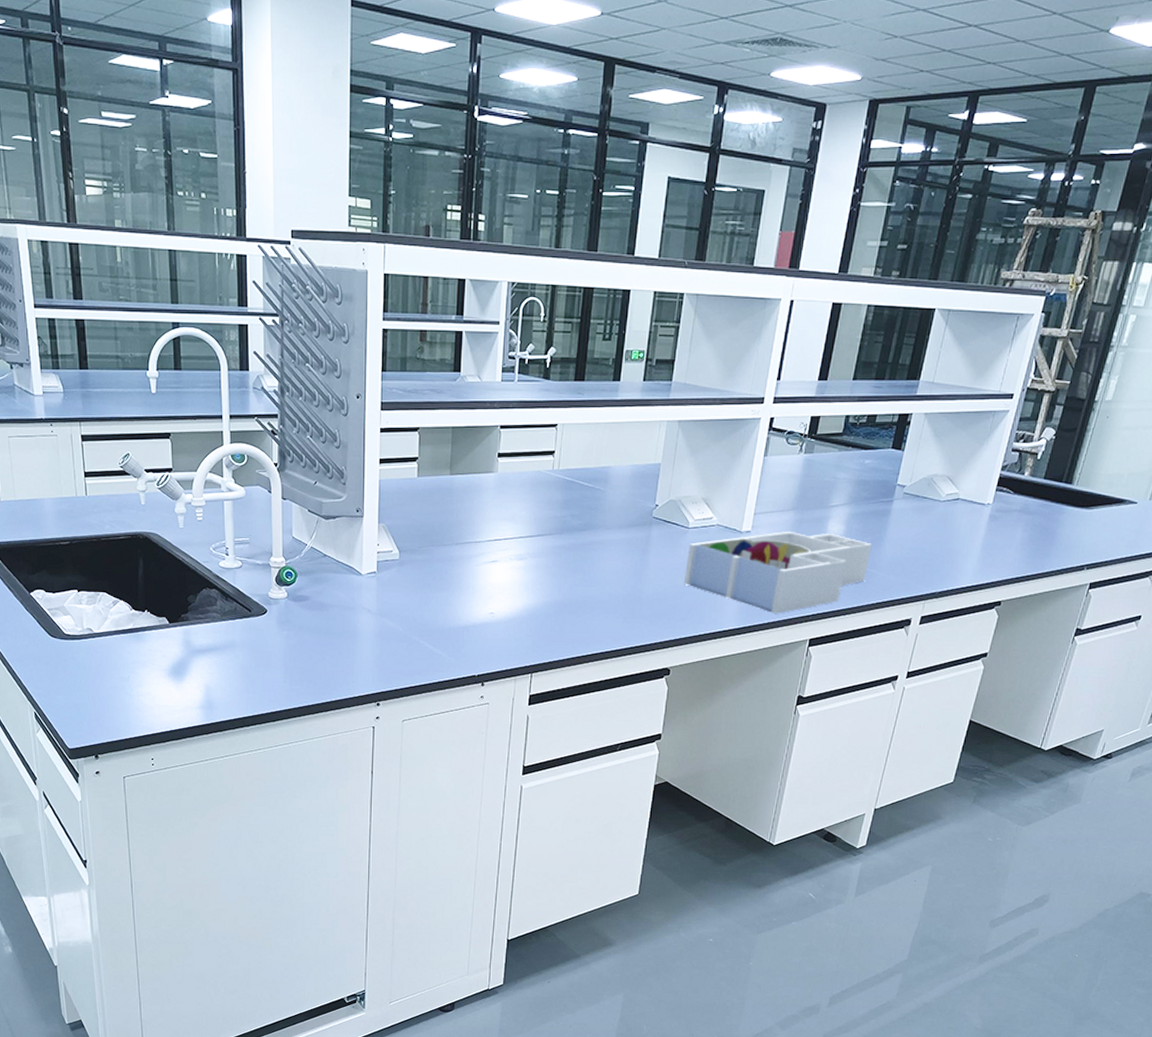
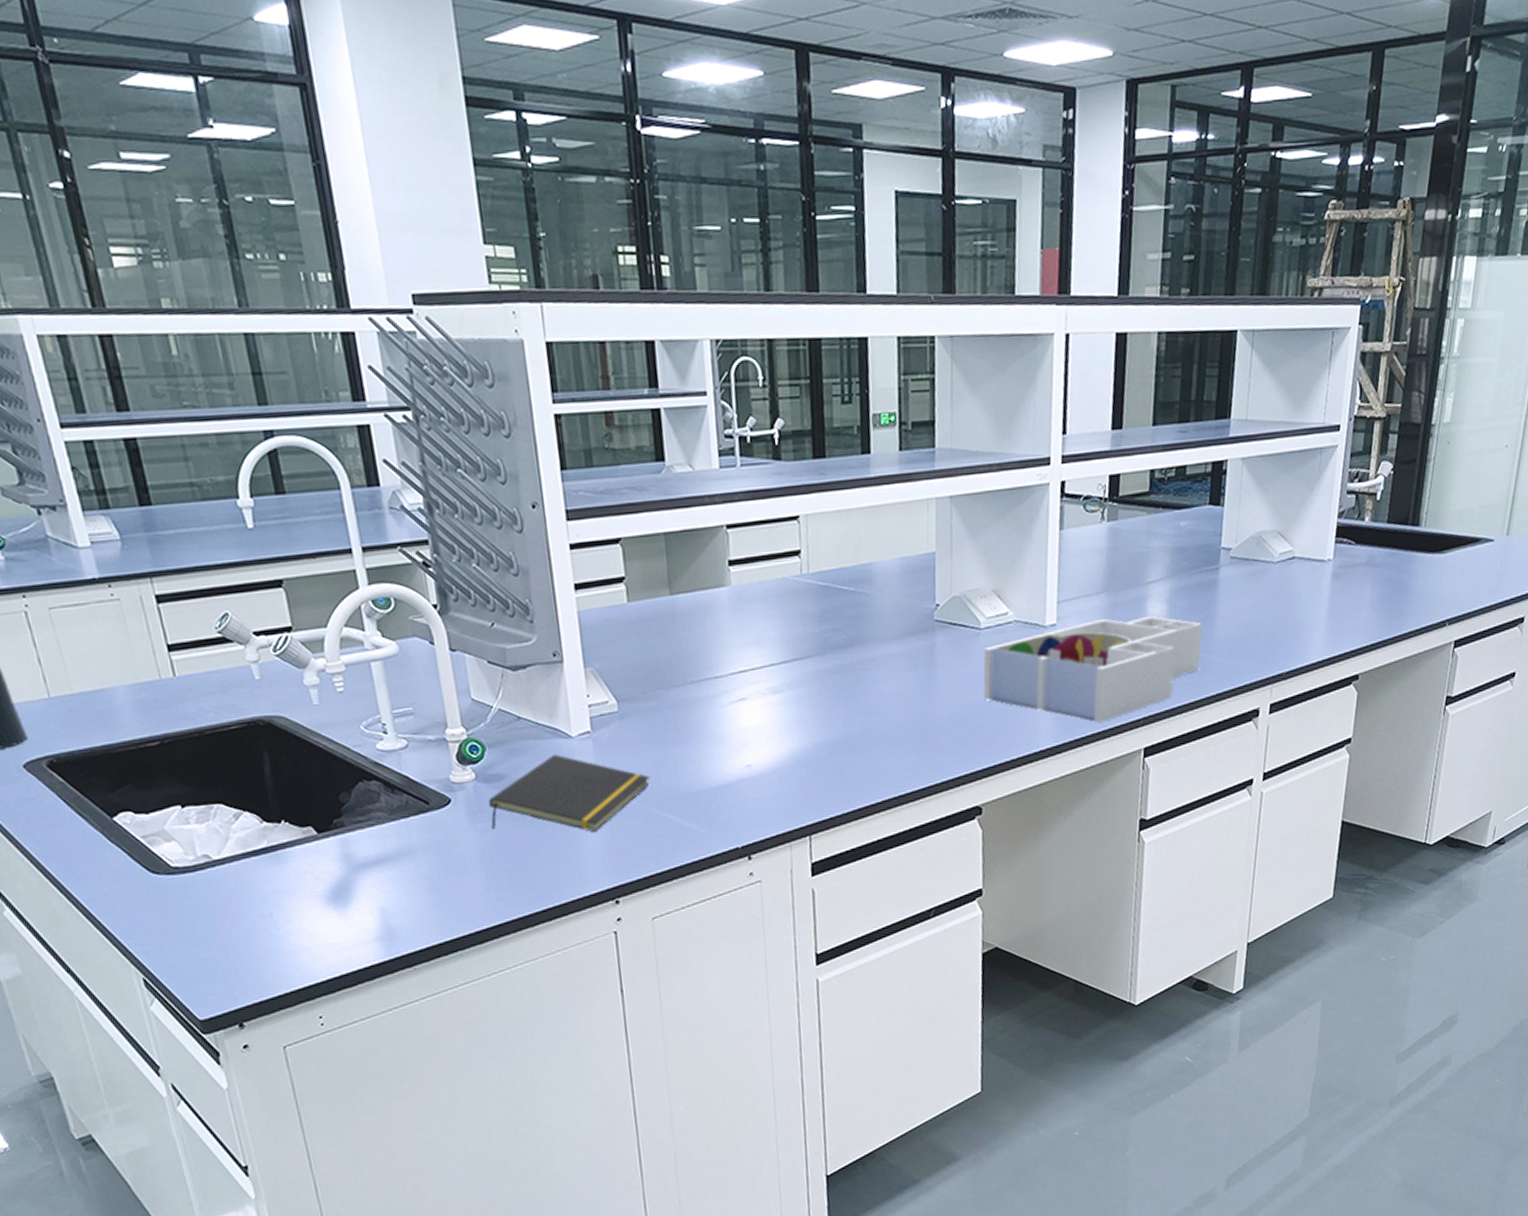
notepad: none [293,586,415,649] -> present [488,754,650,832]

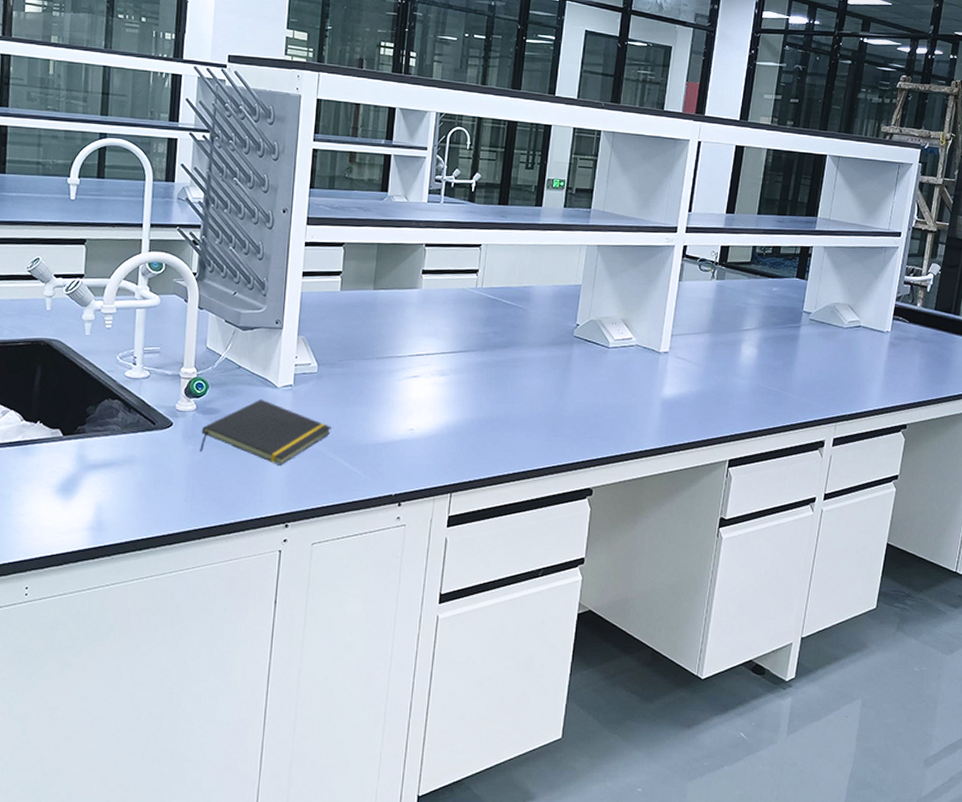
desk organizer: present [983,615,1202,723] -> none [604,352,783,434]

